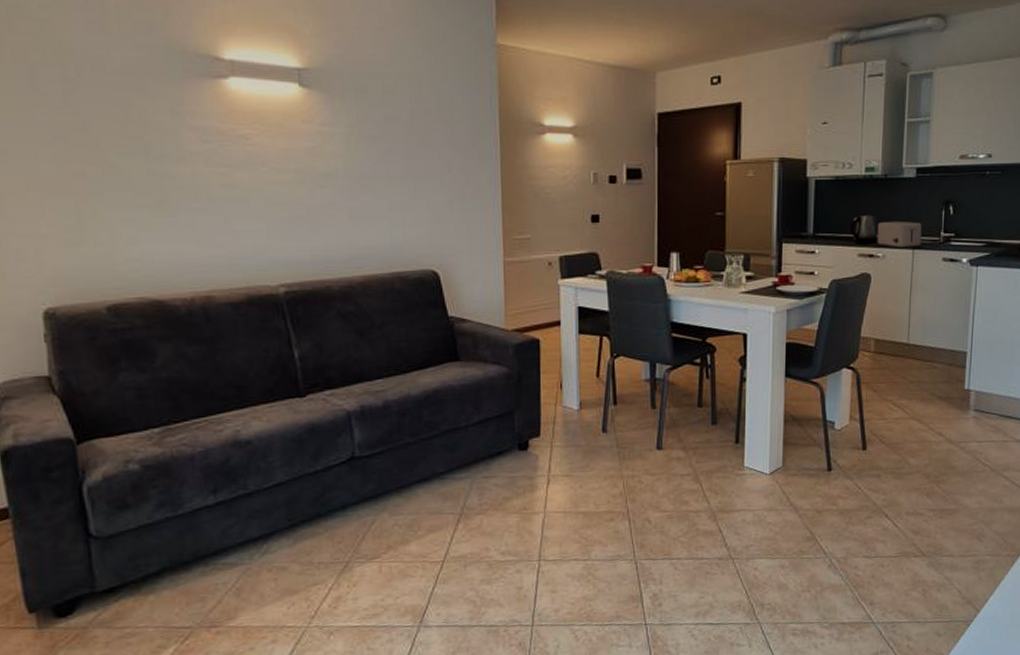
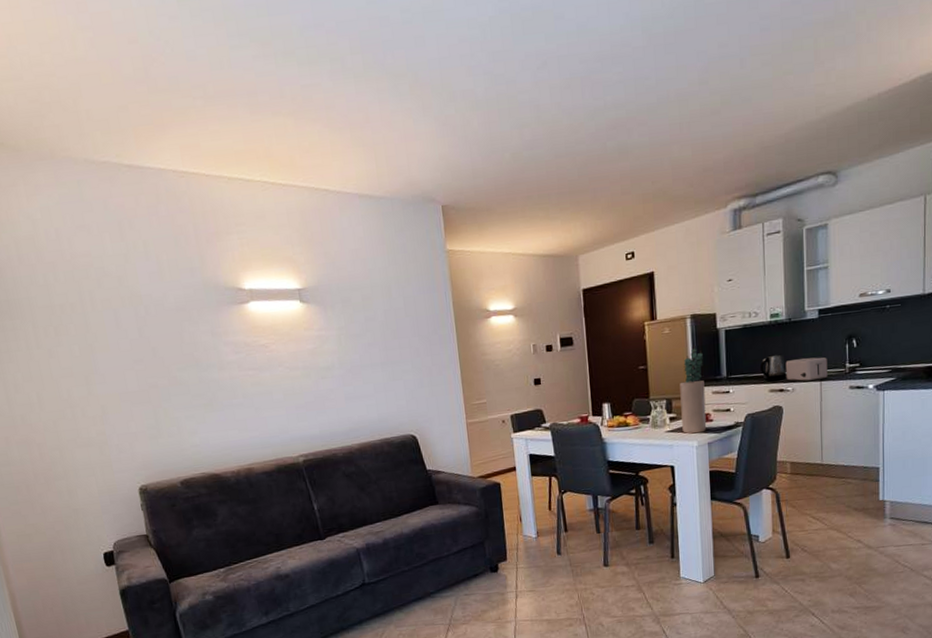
vase: none [759,193,789,298] -> present [680,345,707,434]

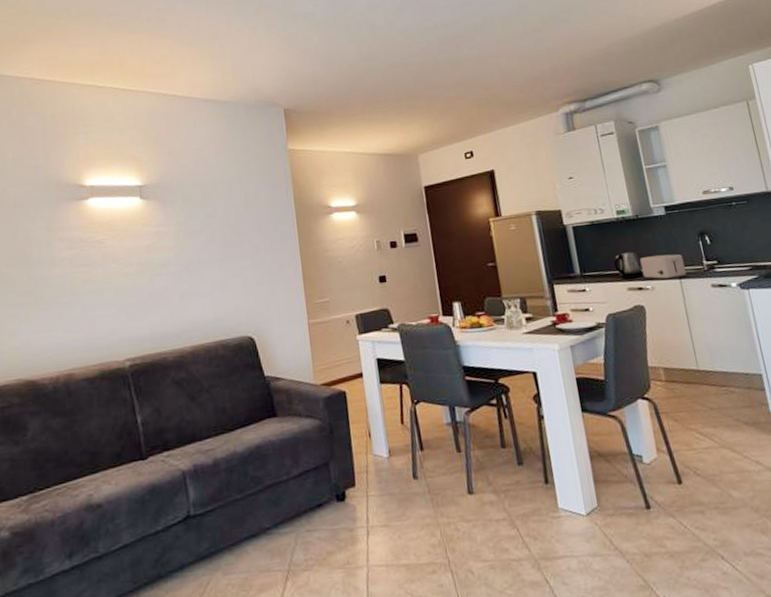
vase: present [680,345,707,434] -> none [532,241,567,336]

